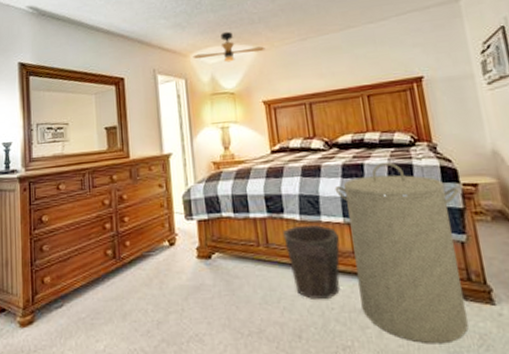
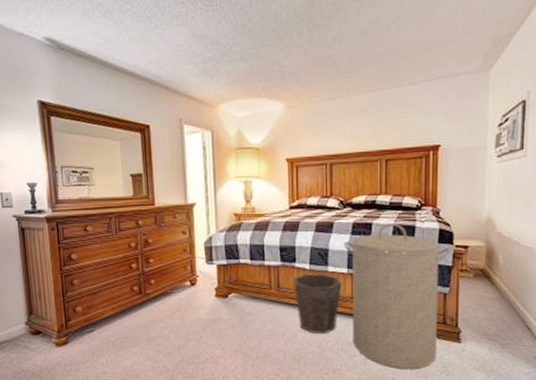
ceiling fan: present [193,31,265,63] -> none [220,83,294,117]

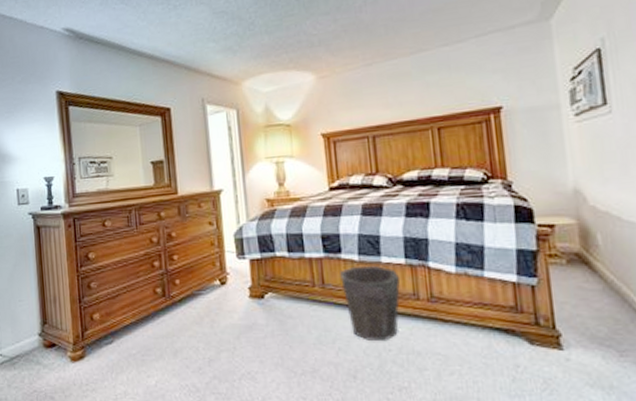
laundry hamper: present [343,223,452,370] -> none [397,200,534,387]

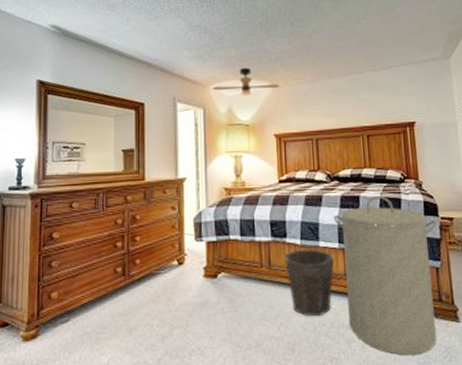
ceiling fan: none [245,55,326,91] -> present [212,67,280,96]
laundry hamper: none [397,200,534,387] -> present [333,195,438,356]

